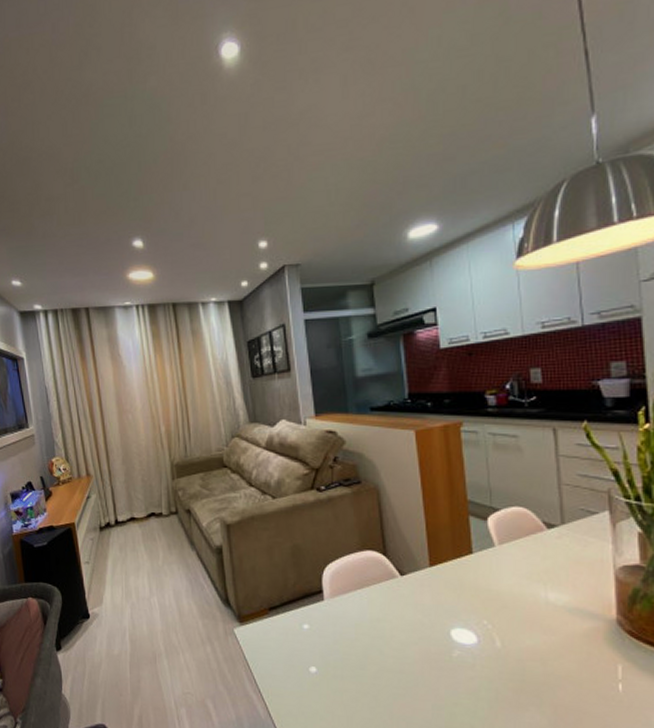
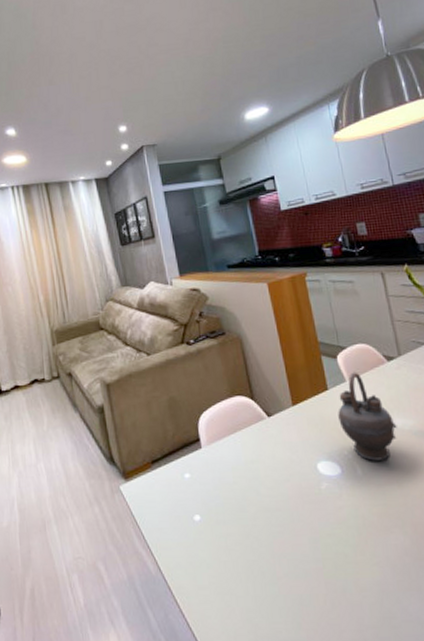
teapot: none [481,537,549,635] -> present [338,372,397,461]

